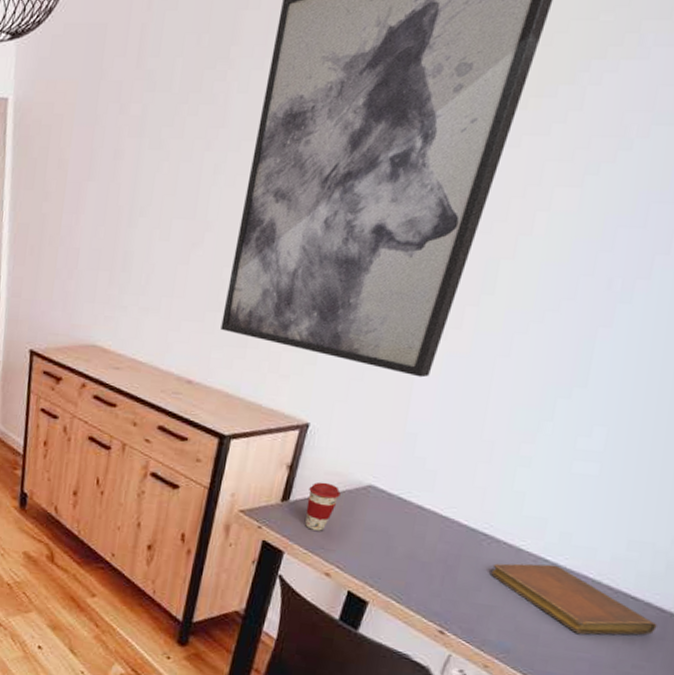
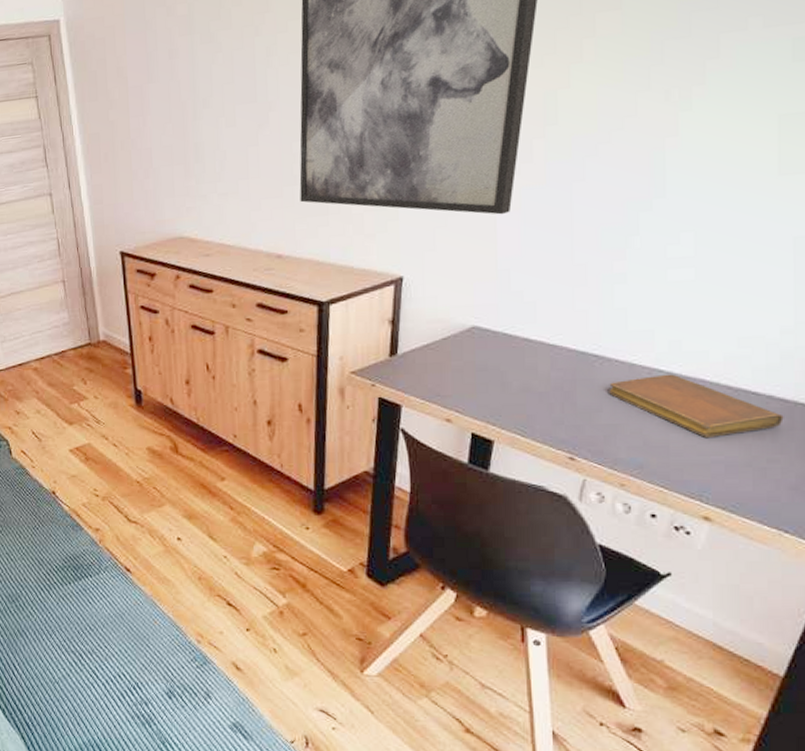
coffee cup: present [305,482,341,531] -> none [415,331,446,379]

